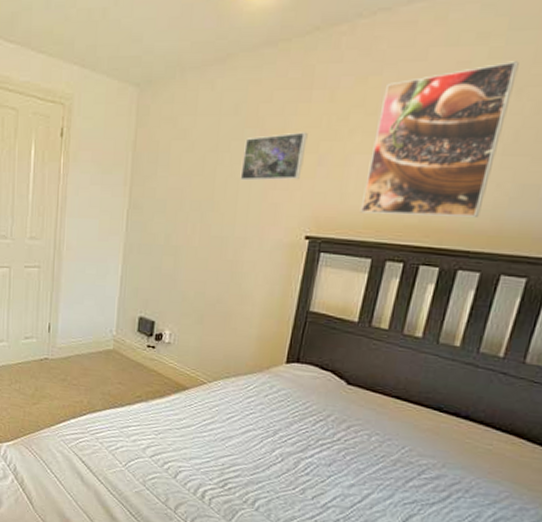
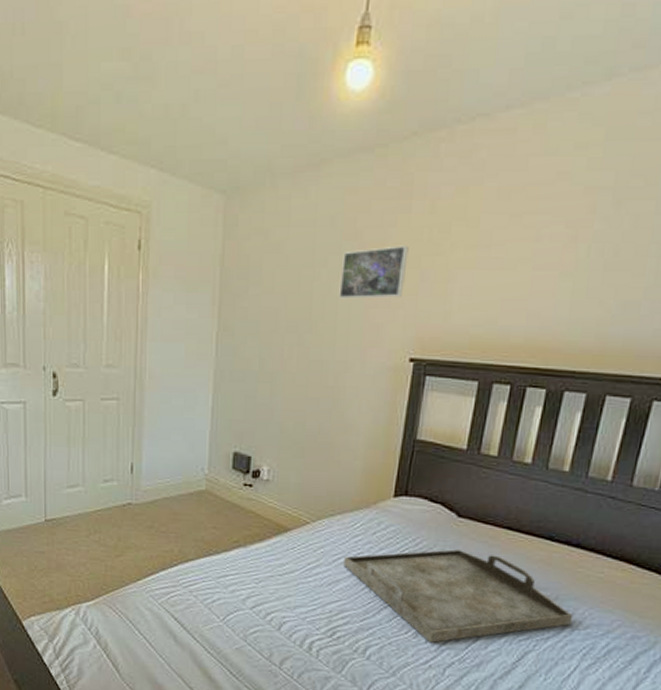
serving tray: none [237,414,460,500] -> present [344,549,573,643]
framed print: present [359,61,519,217] -> none [465,173,617,335]

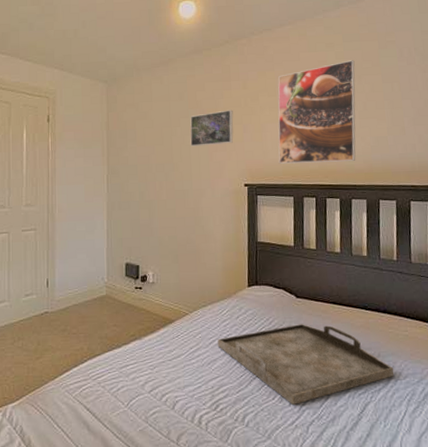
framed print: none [465,173,617,335] -> present [278,60,356,164]

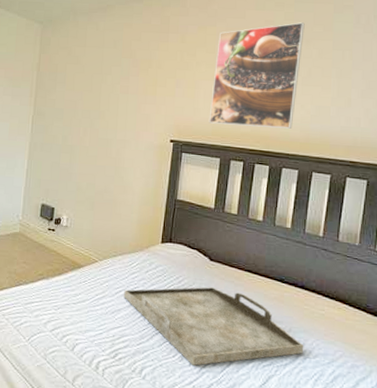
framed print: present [190,110,234,147] -> none [119,62,168,97]

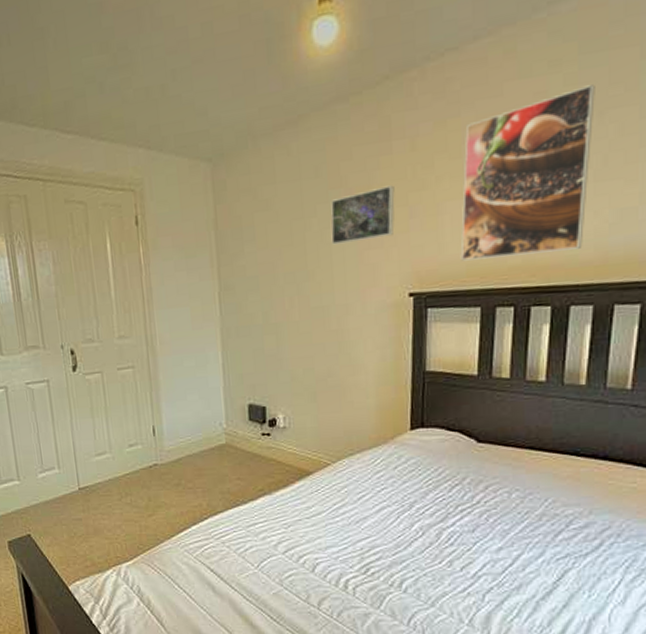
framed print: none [119,62,168,97] -> present [331,185,395,245]
serving tray: present [124,287,304,366] -> none [369,475,610,570]

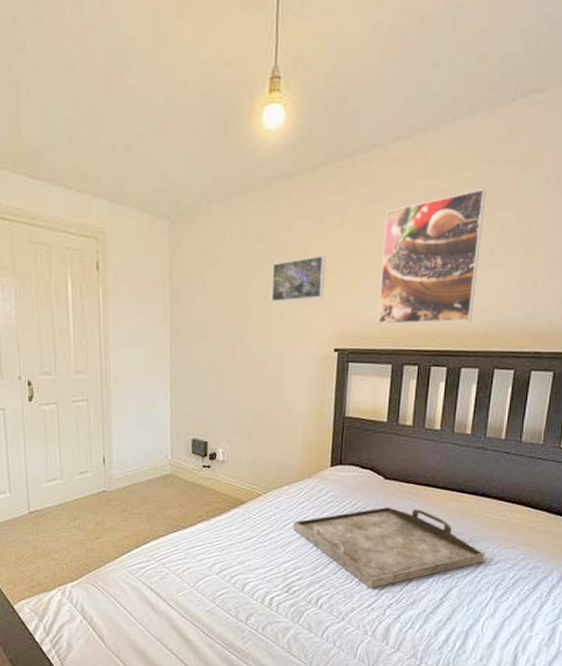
serving tray: none [369,475,610,570] -> present [293,507,485,588]

